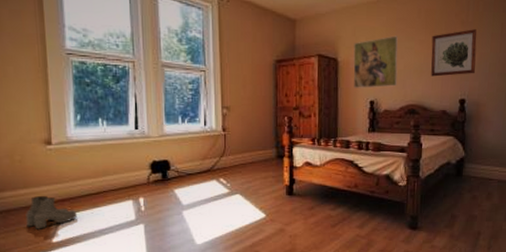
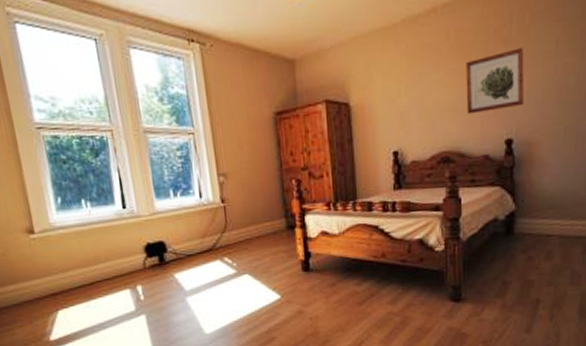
boots: present [26,196,77,229] -> none [18,291,72,328]
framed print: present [353,36,398,88] -> none [368,67,425,137]

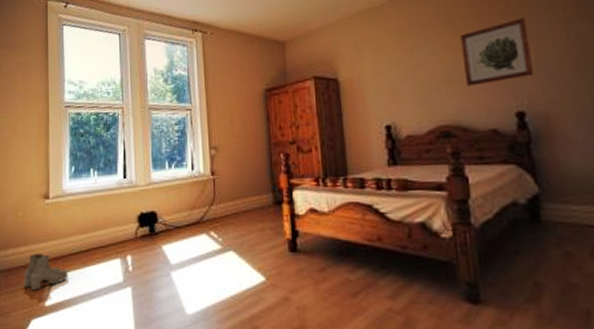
boots: none [18,291,72,328] -> present [24,254,68,291]

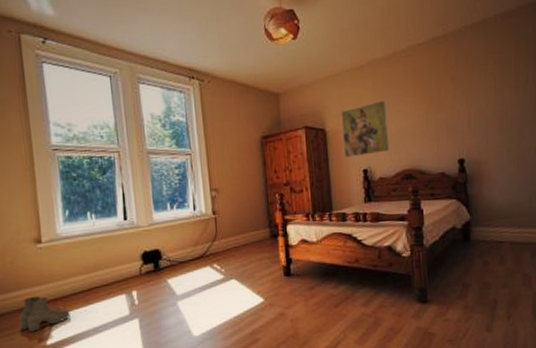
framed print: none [357,42,420,111] -> present [341,100,390,158]
wall art: present [460,18,535,86] -> none [422,85,472,138]

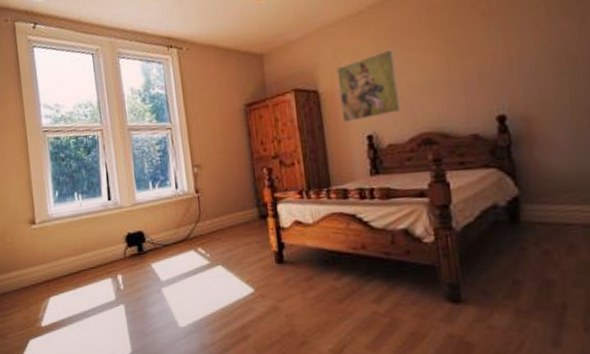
boots: present [19,297,70,332] -> none [17,278,61,313]

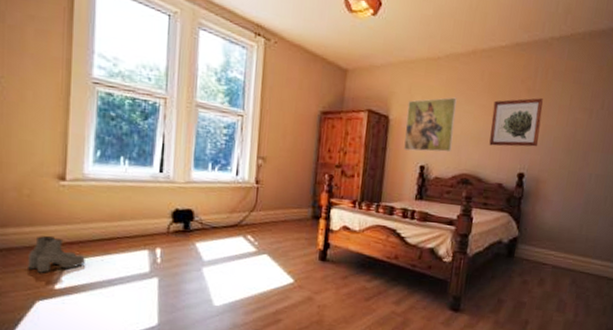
boots: none [17,278,61,313] -> present [28,236,85,273]
wall art: none [441,19,516,92] -> present [489,98,543,147]

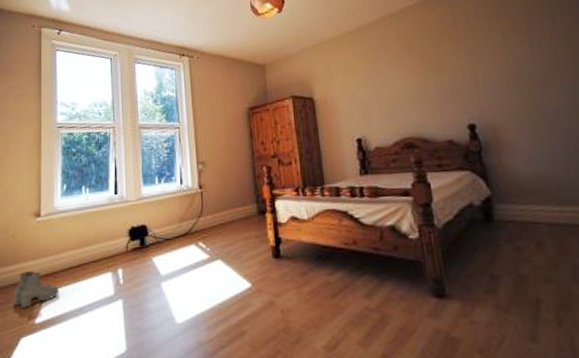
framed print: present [404,97,457,153] -> none [329,64,386,127]
wall art: present [489,98,543,147] -> none [418,43,482,103]

